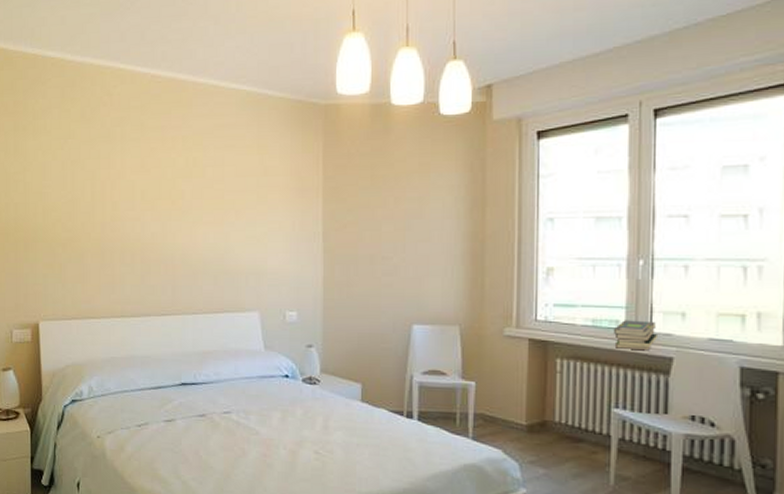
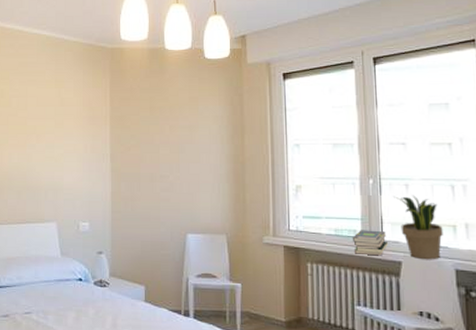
potted plant: none [669,278,728,356] -> present [394,195,443,260]

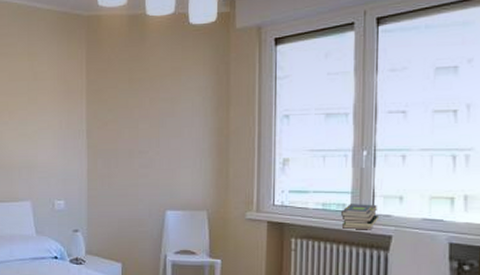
potted plant: present [394,195,443,260] -> none [388,166,439,234]

